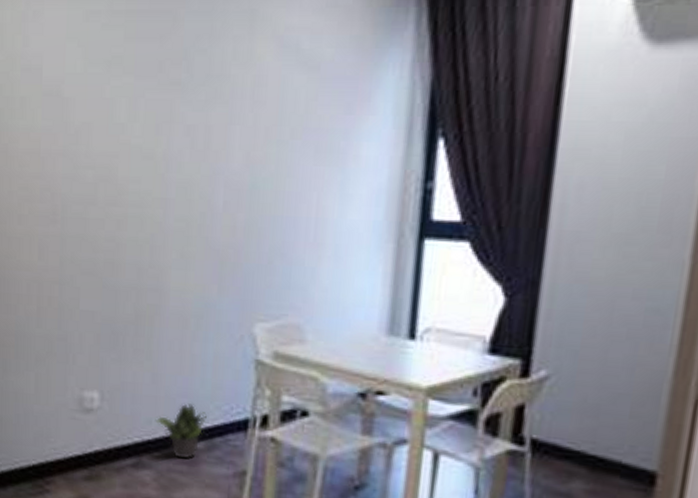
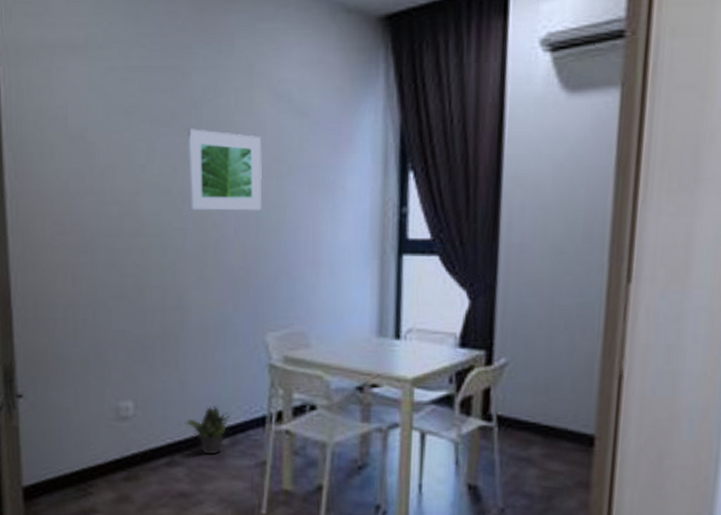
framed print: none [172,83,262,182] -> present [187,129,263,211]

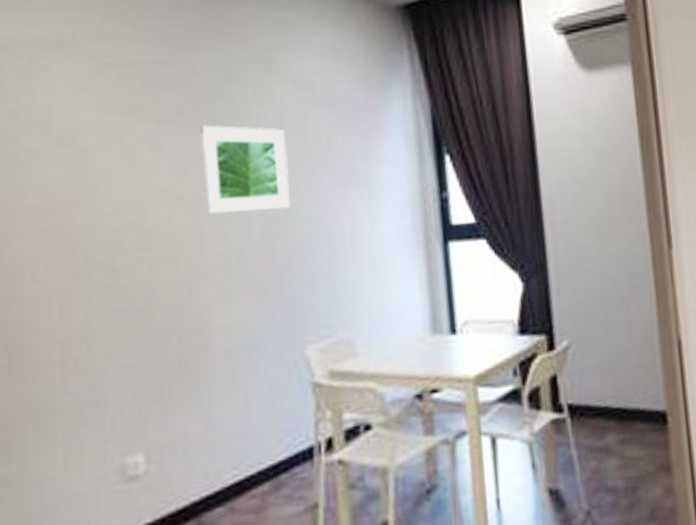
potted plant: present [184,406,229,455] -> none [212,443,269,508]

